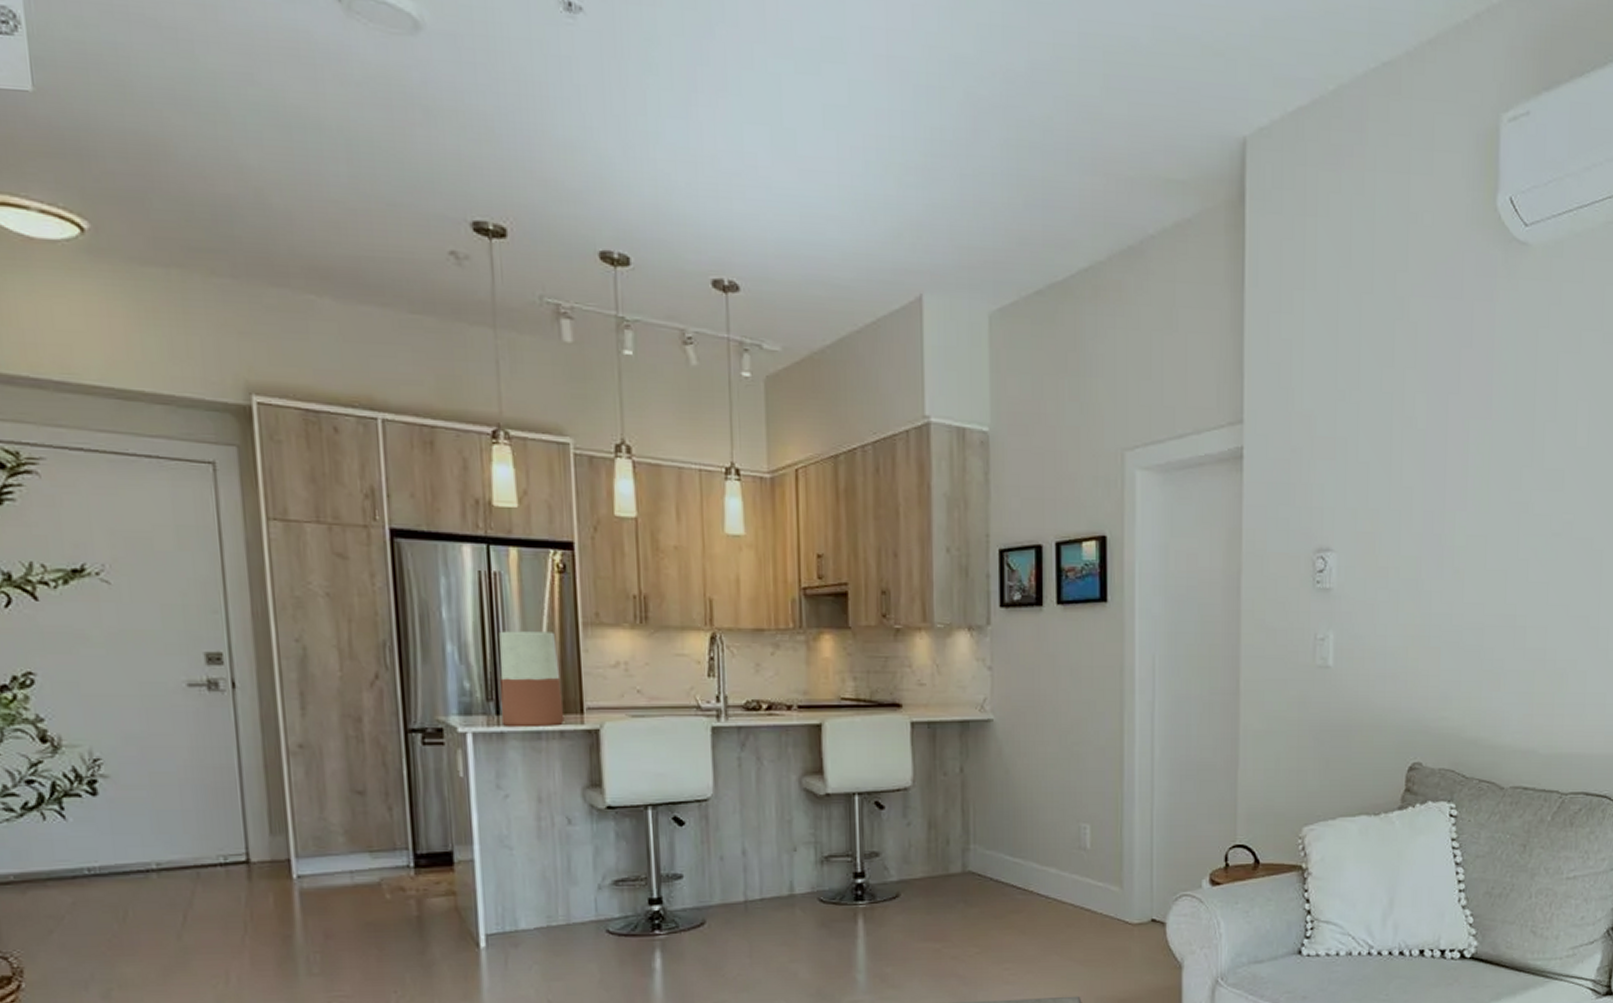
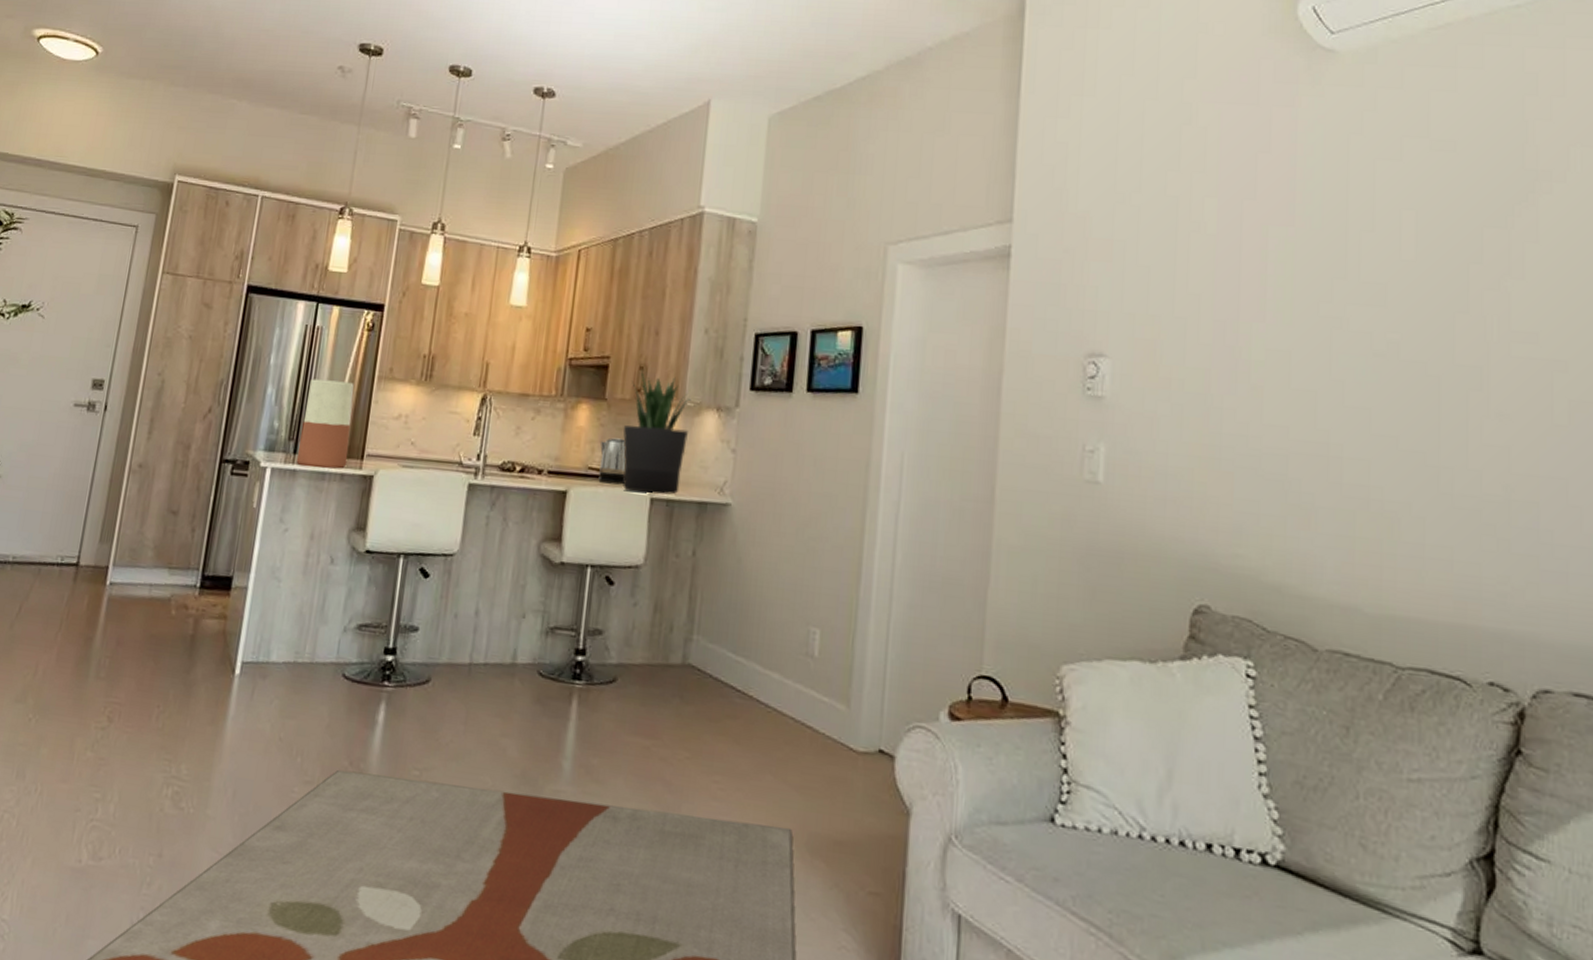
kettle: none [851,666,881,711] -> present [598,437,626,484]
planter: none [872,594,941,718] -> present [622,369,690,495]

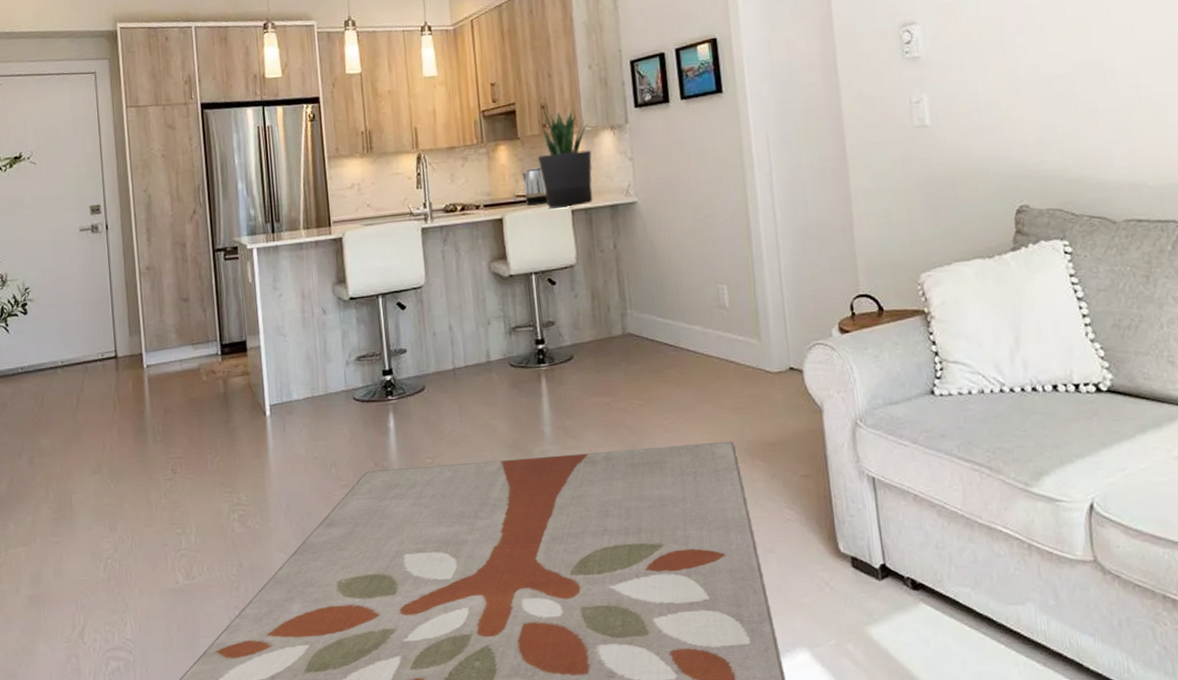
vase: present [296,379,354,469] -> none [272,166,318,242]

